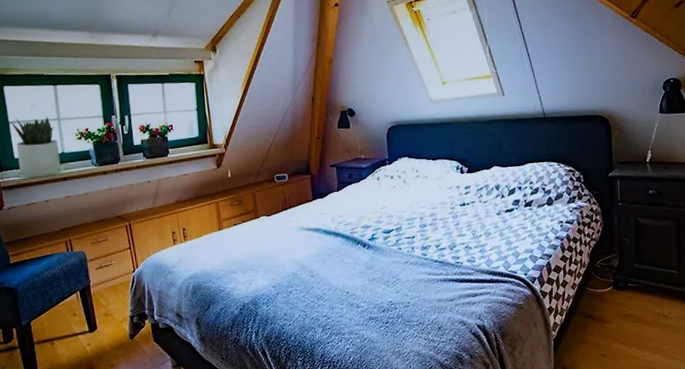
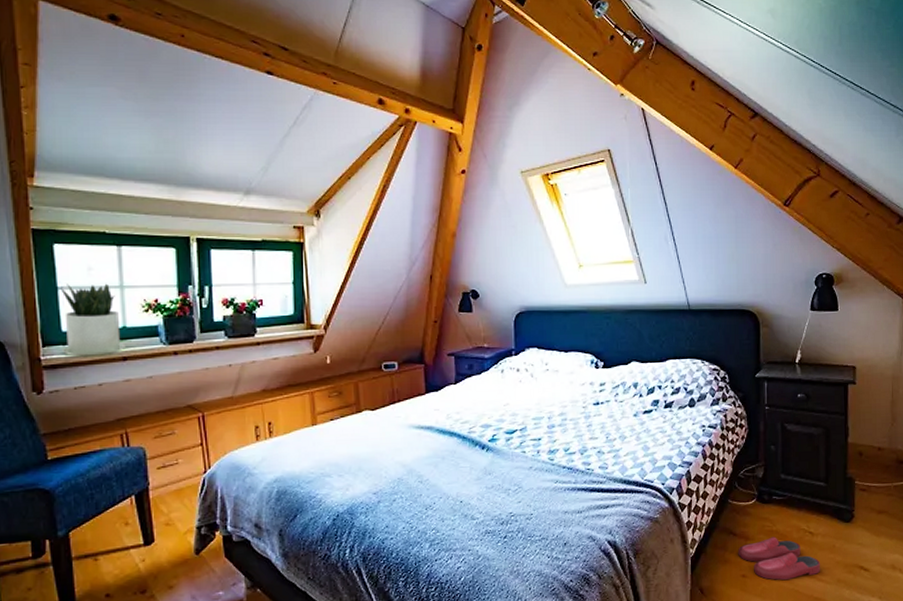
slippers: none [597,320,675,359] -> present [738,537,820,581]

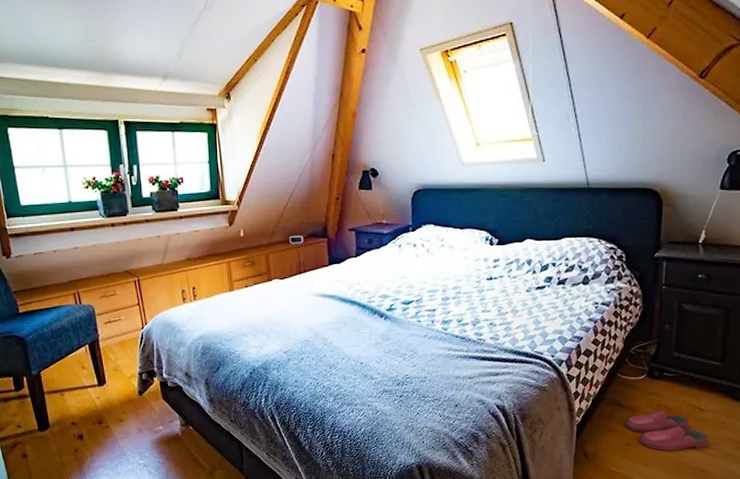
planter: present [60,283,126,357] -> none [17,163,72,227]

